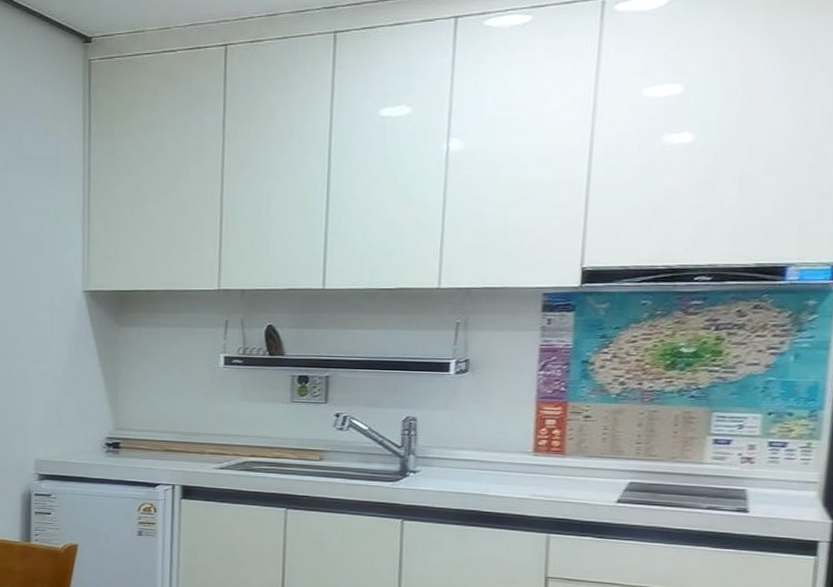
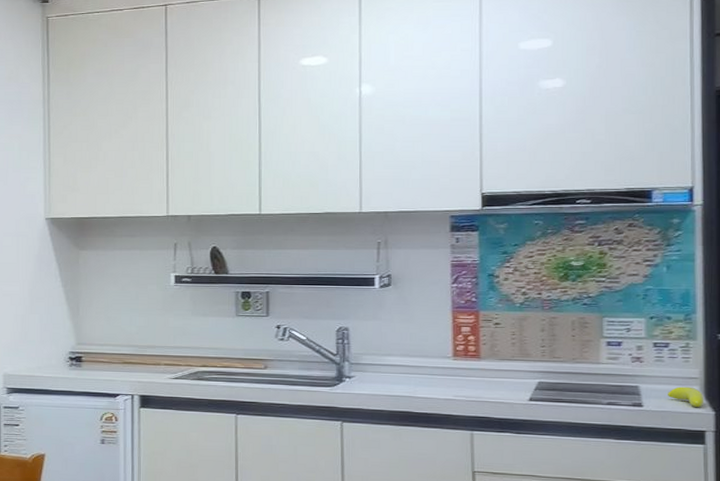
banana: none [779,491,822,515] -> present [668,386,704,407]

